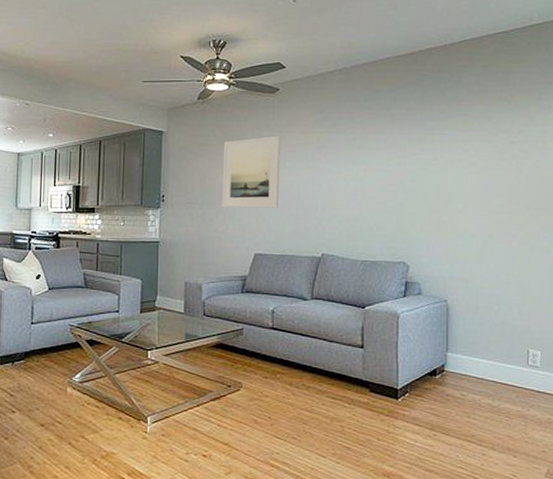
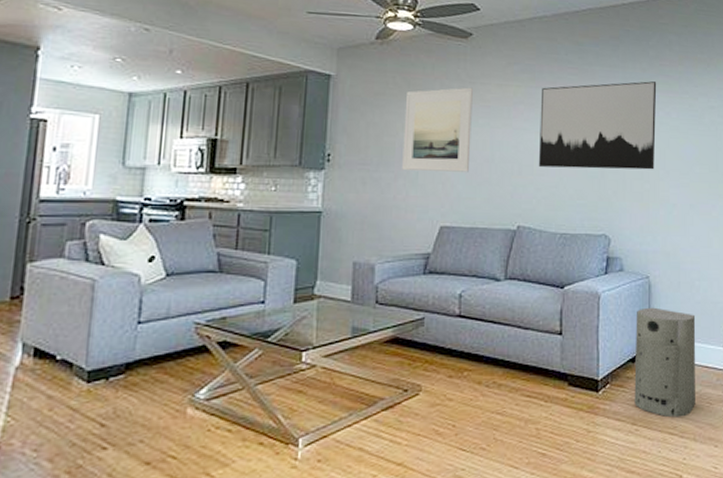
wall art: none [340,121,455,203] -> present [538,81,657,170]
air purifier: none [432,328,495,428] -> present [634,307,696,418]

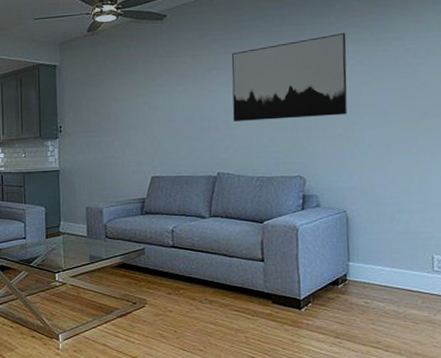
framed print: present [402,87,473,172] -> none [115,61,172,134]
air purifier: present [634,307,696,418] -> none [334,238,400,334]

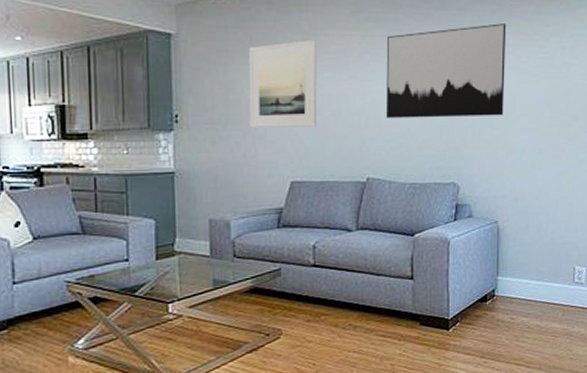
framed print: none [115,61,172,134] -> present [248,39,317,127]

